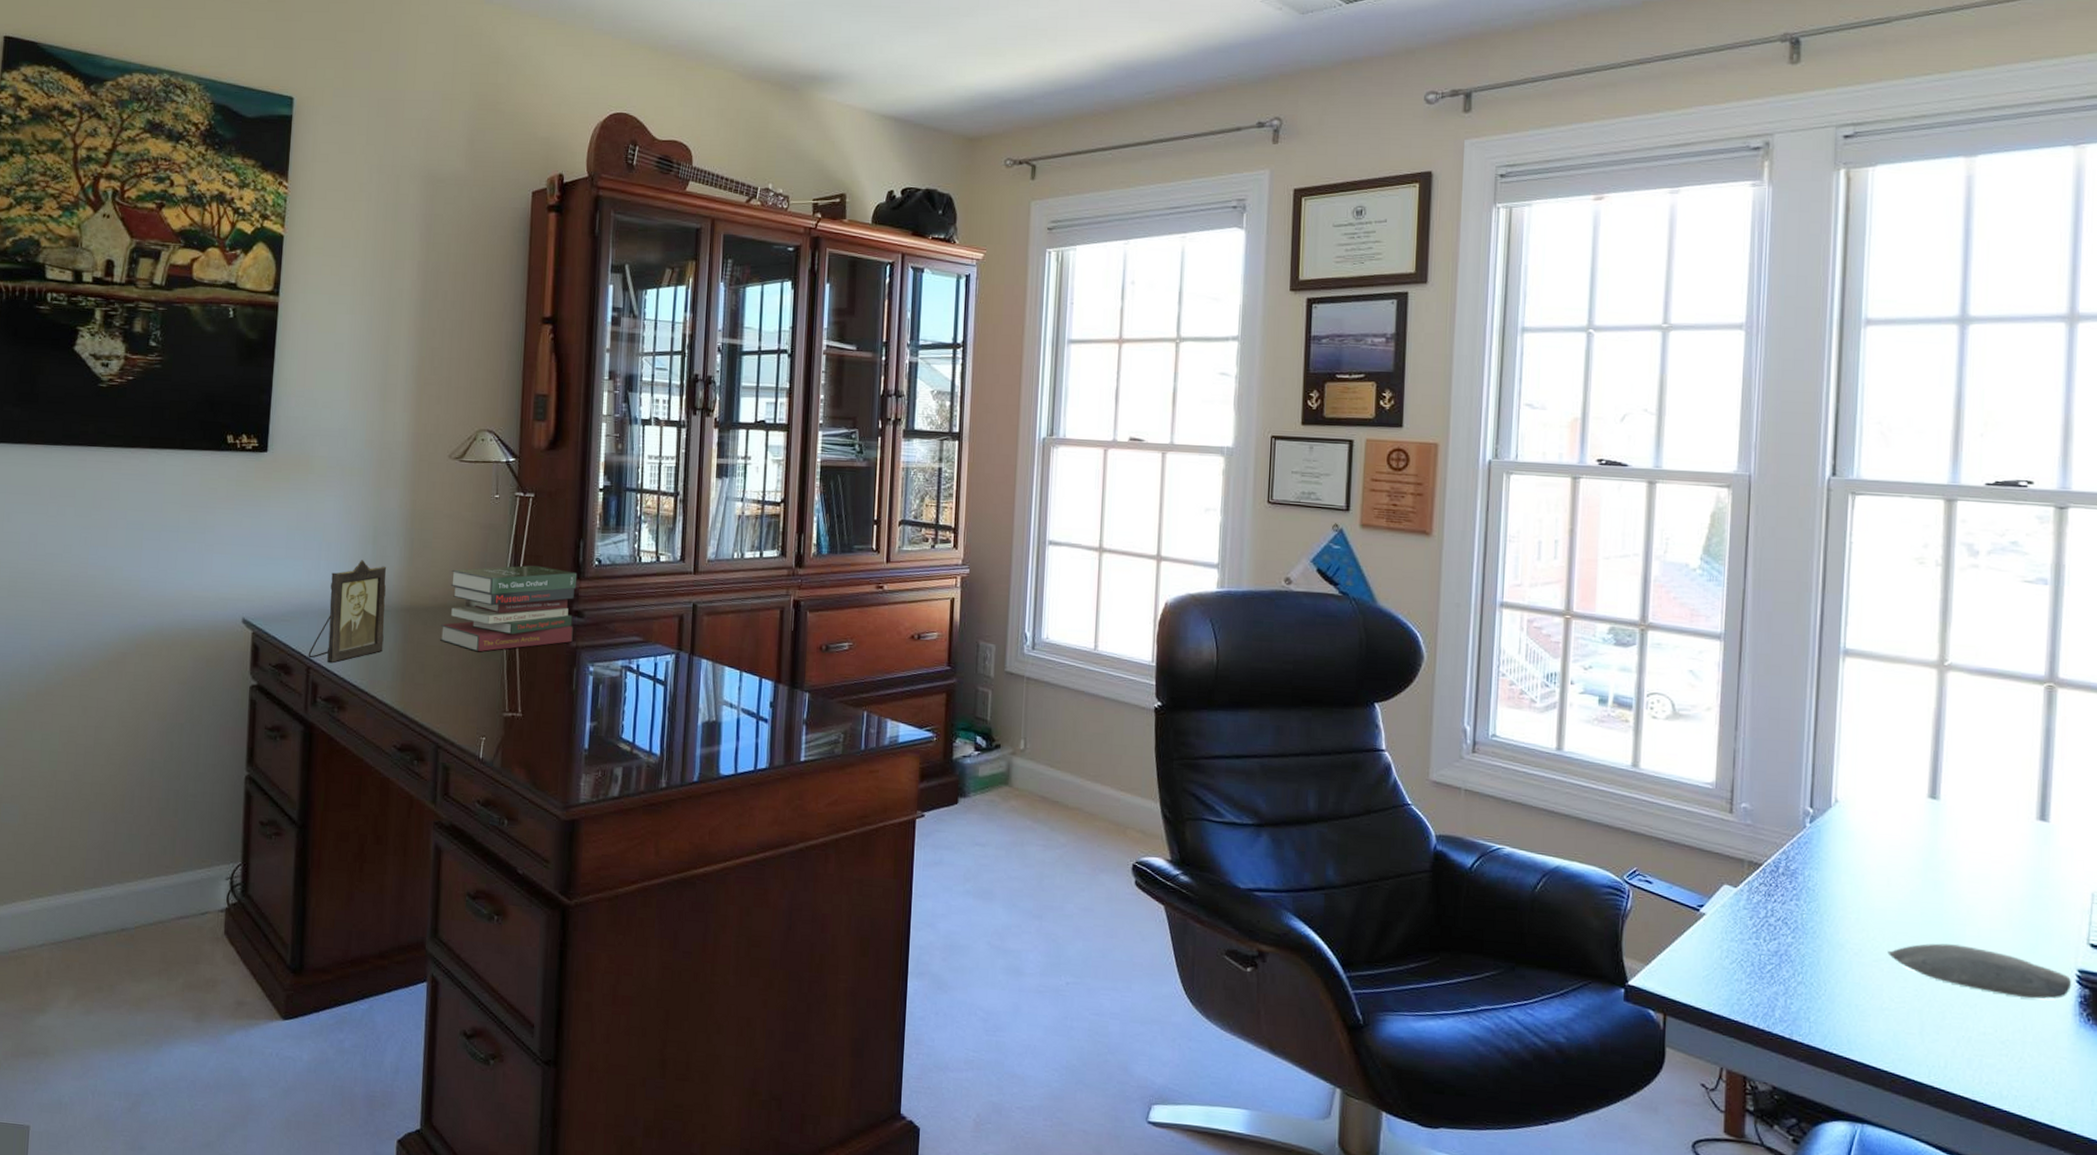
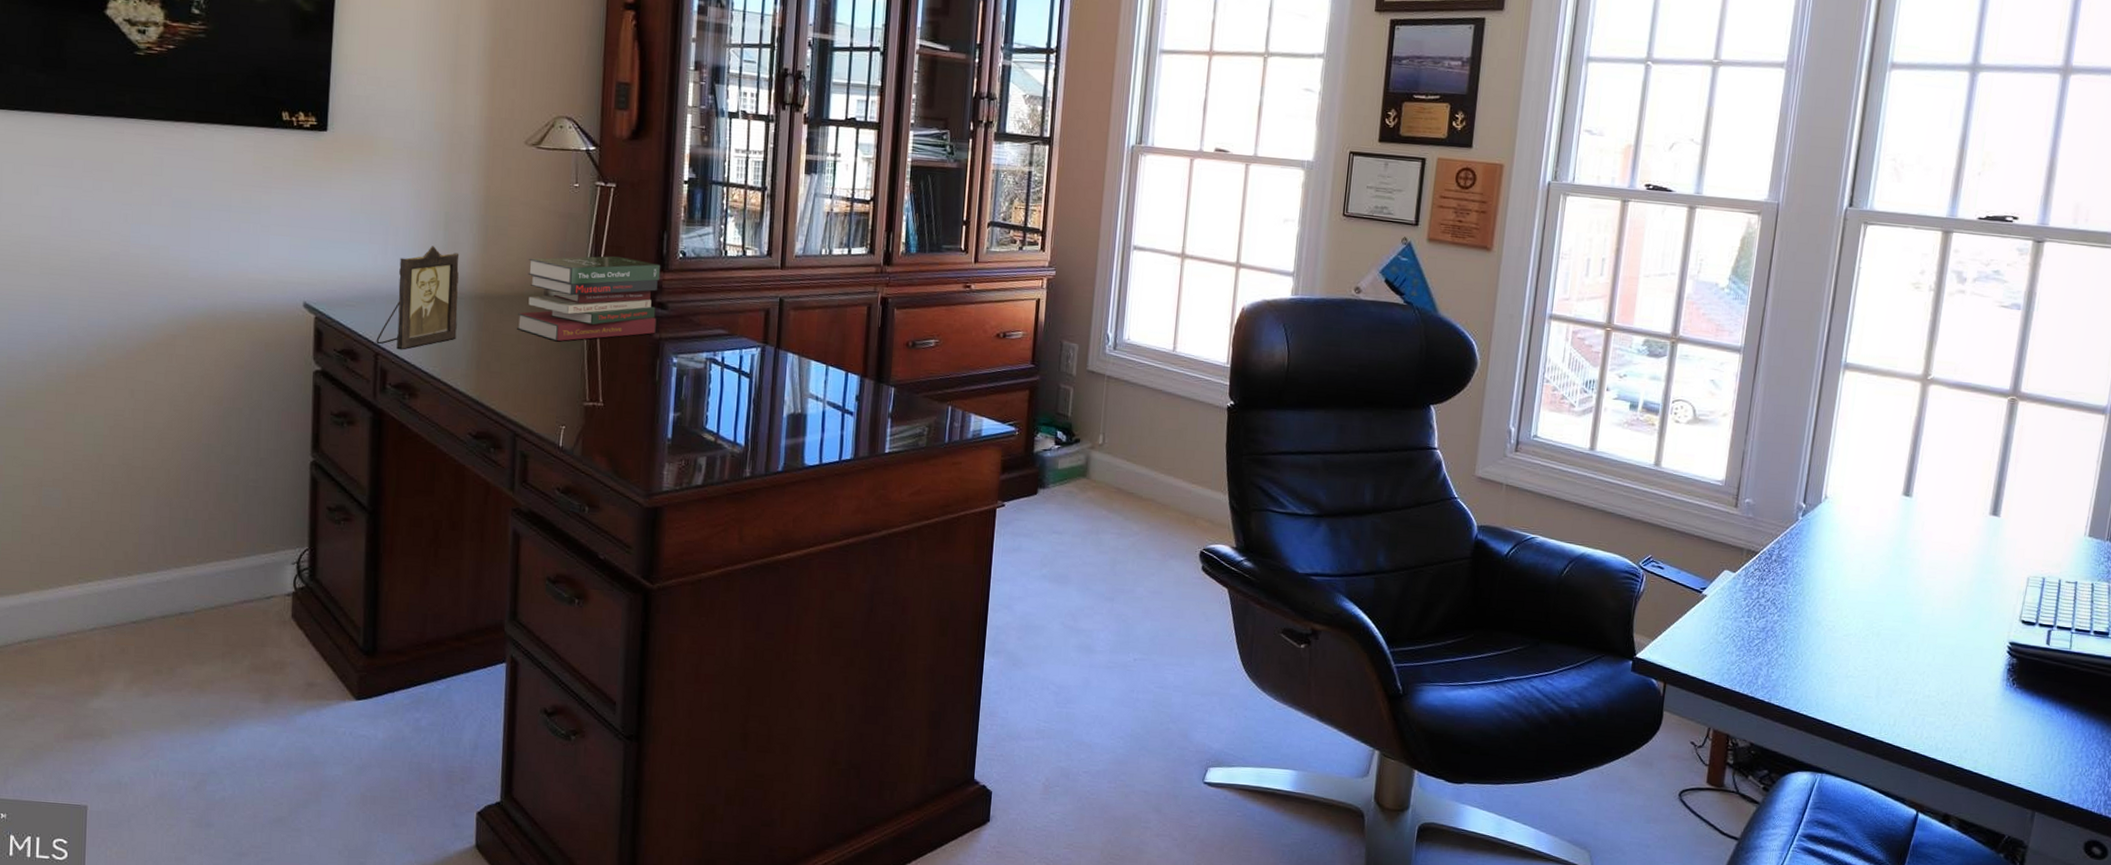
computer mouse: present [1887,943,2072,1000] -> none [1856,620,2004,667]

